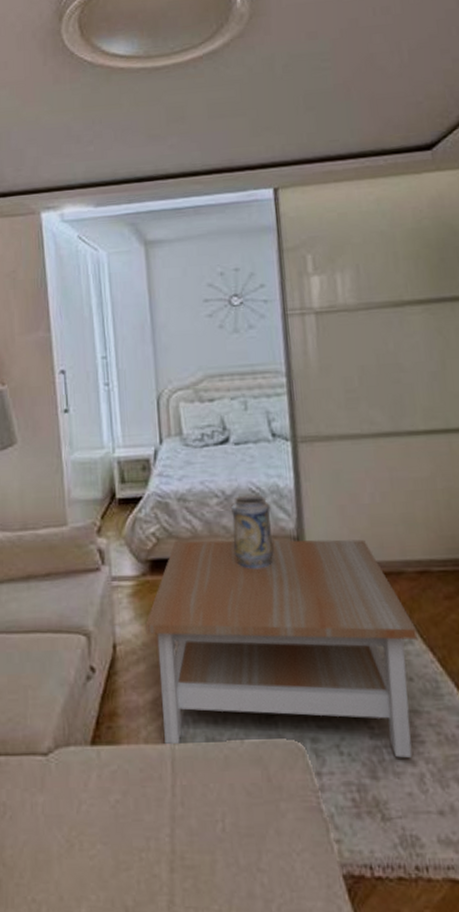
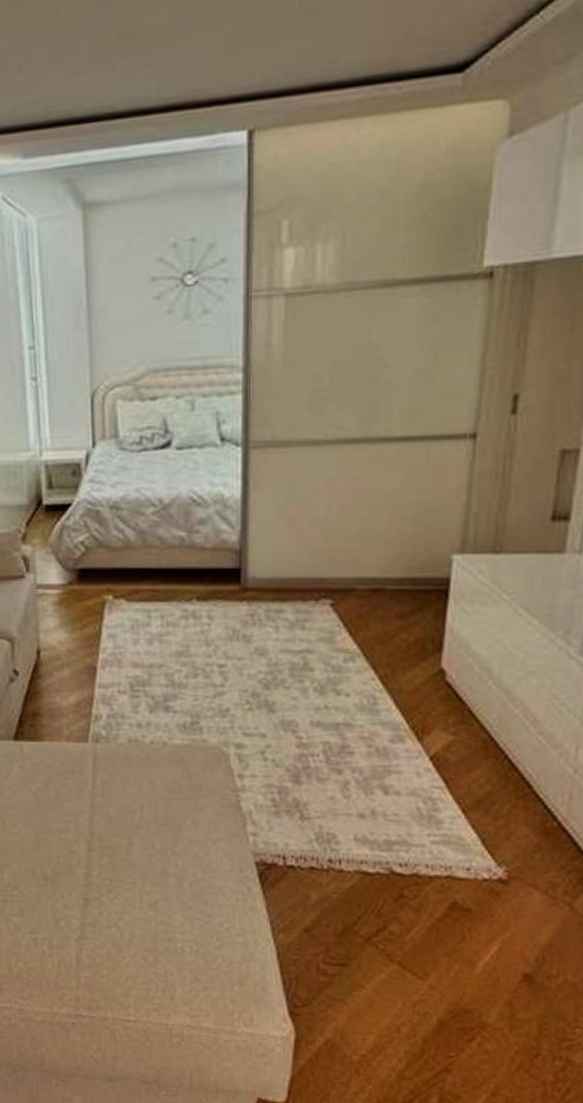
coffee table: present [145,539,418,758] -> none [71,551,361,766]
decorative vase: present [230,494,274,569] -> none [168,504,212,582]

